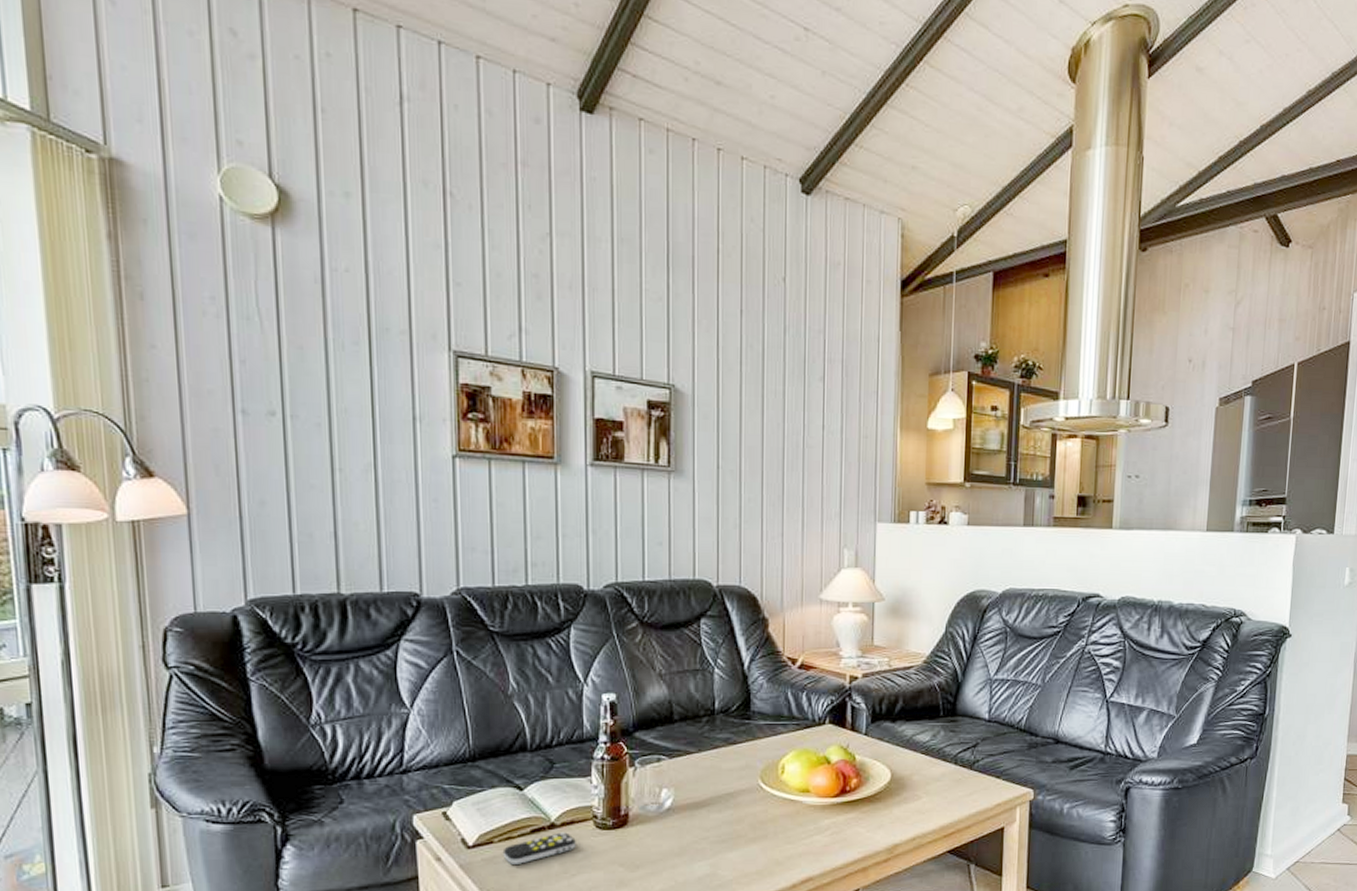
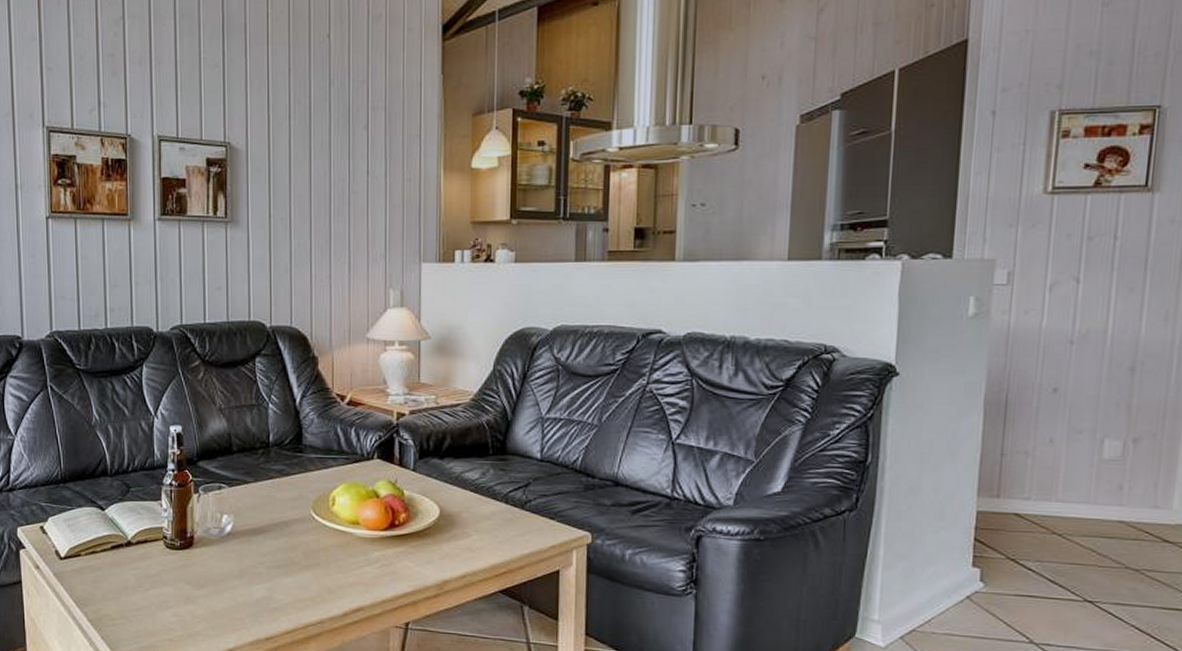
remote control: present [502,832,576,864] -> none [88,550,149,576]

